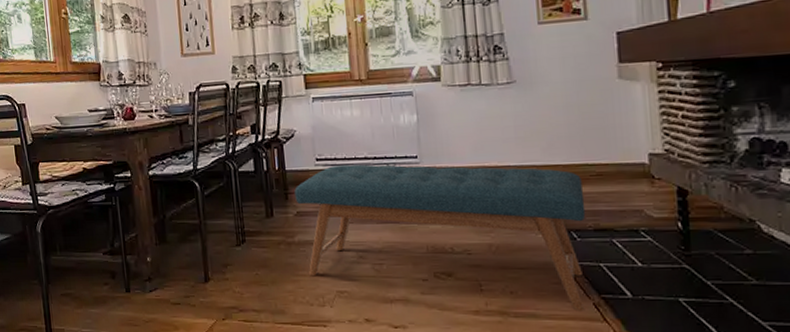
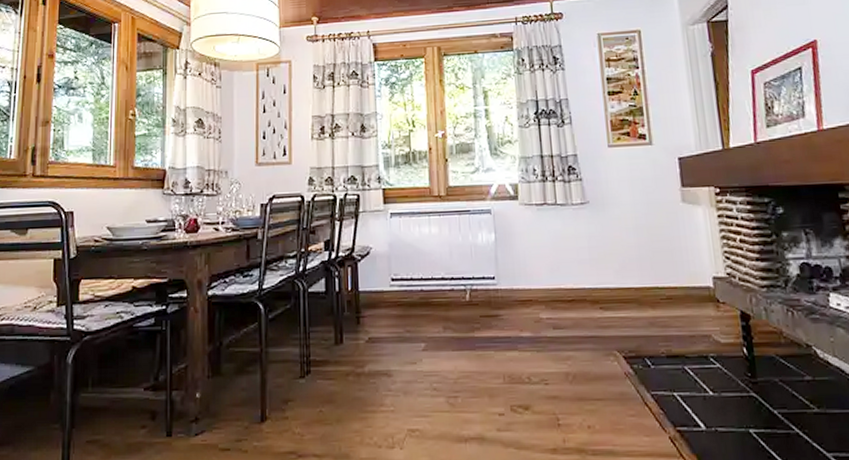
bench: present [294,164,586,312] -> none [367,285,662,447]

